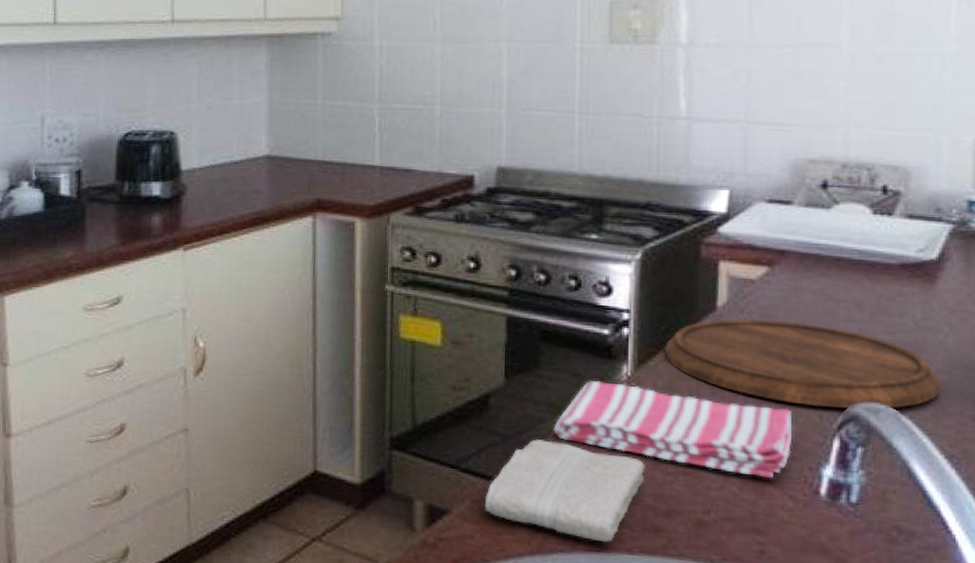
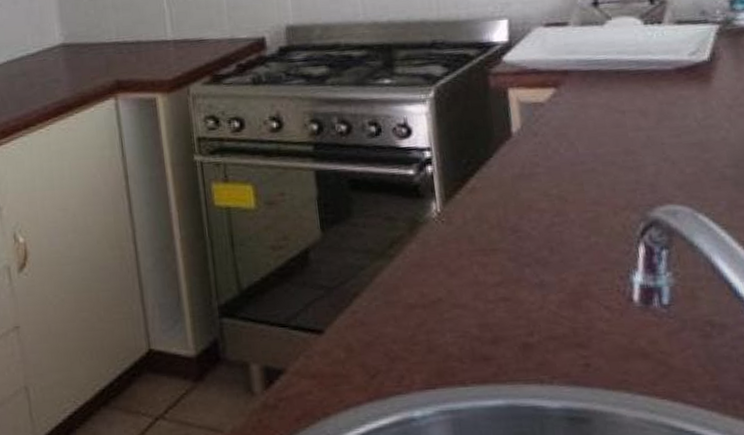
washcloth: present [484,439,645,543] -> none [318,286,467,379]
dish towel: present [553,379,793,479] -> none [374,220,601,293]
cutting board: present [664,318,941,409] -> none [468,137,731,217]

